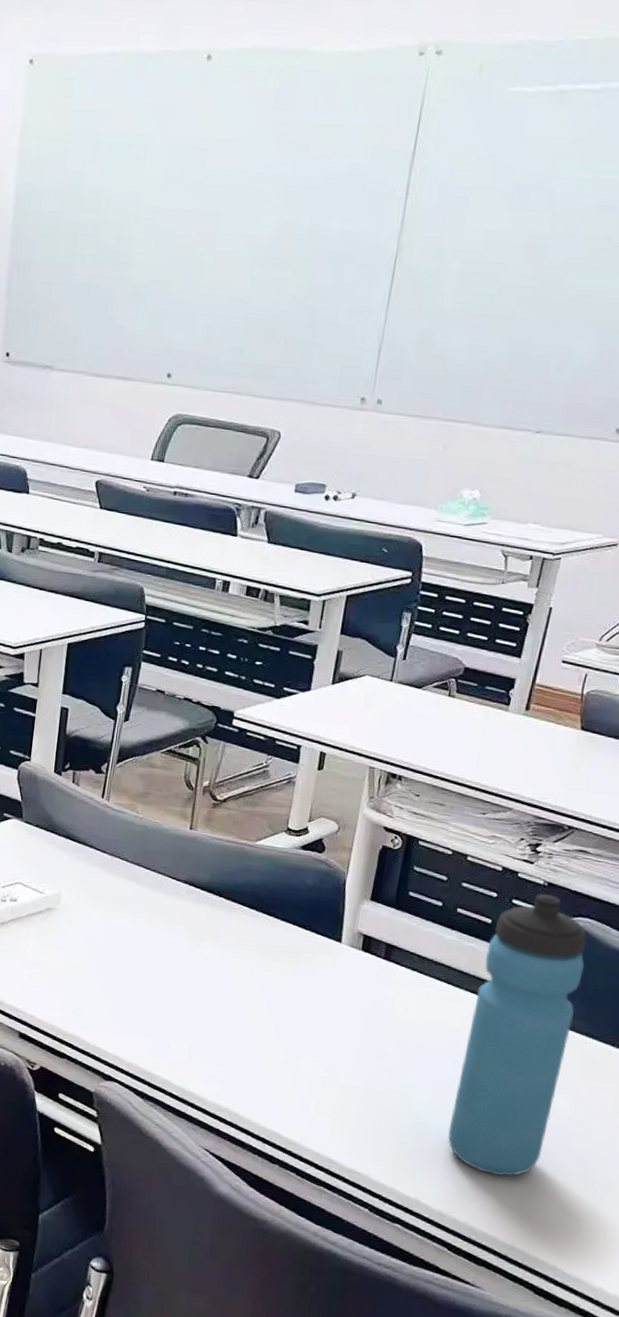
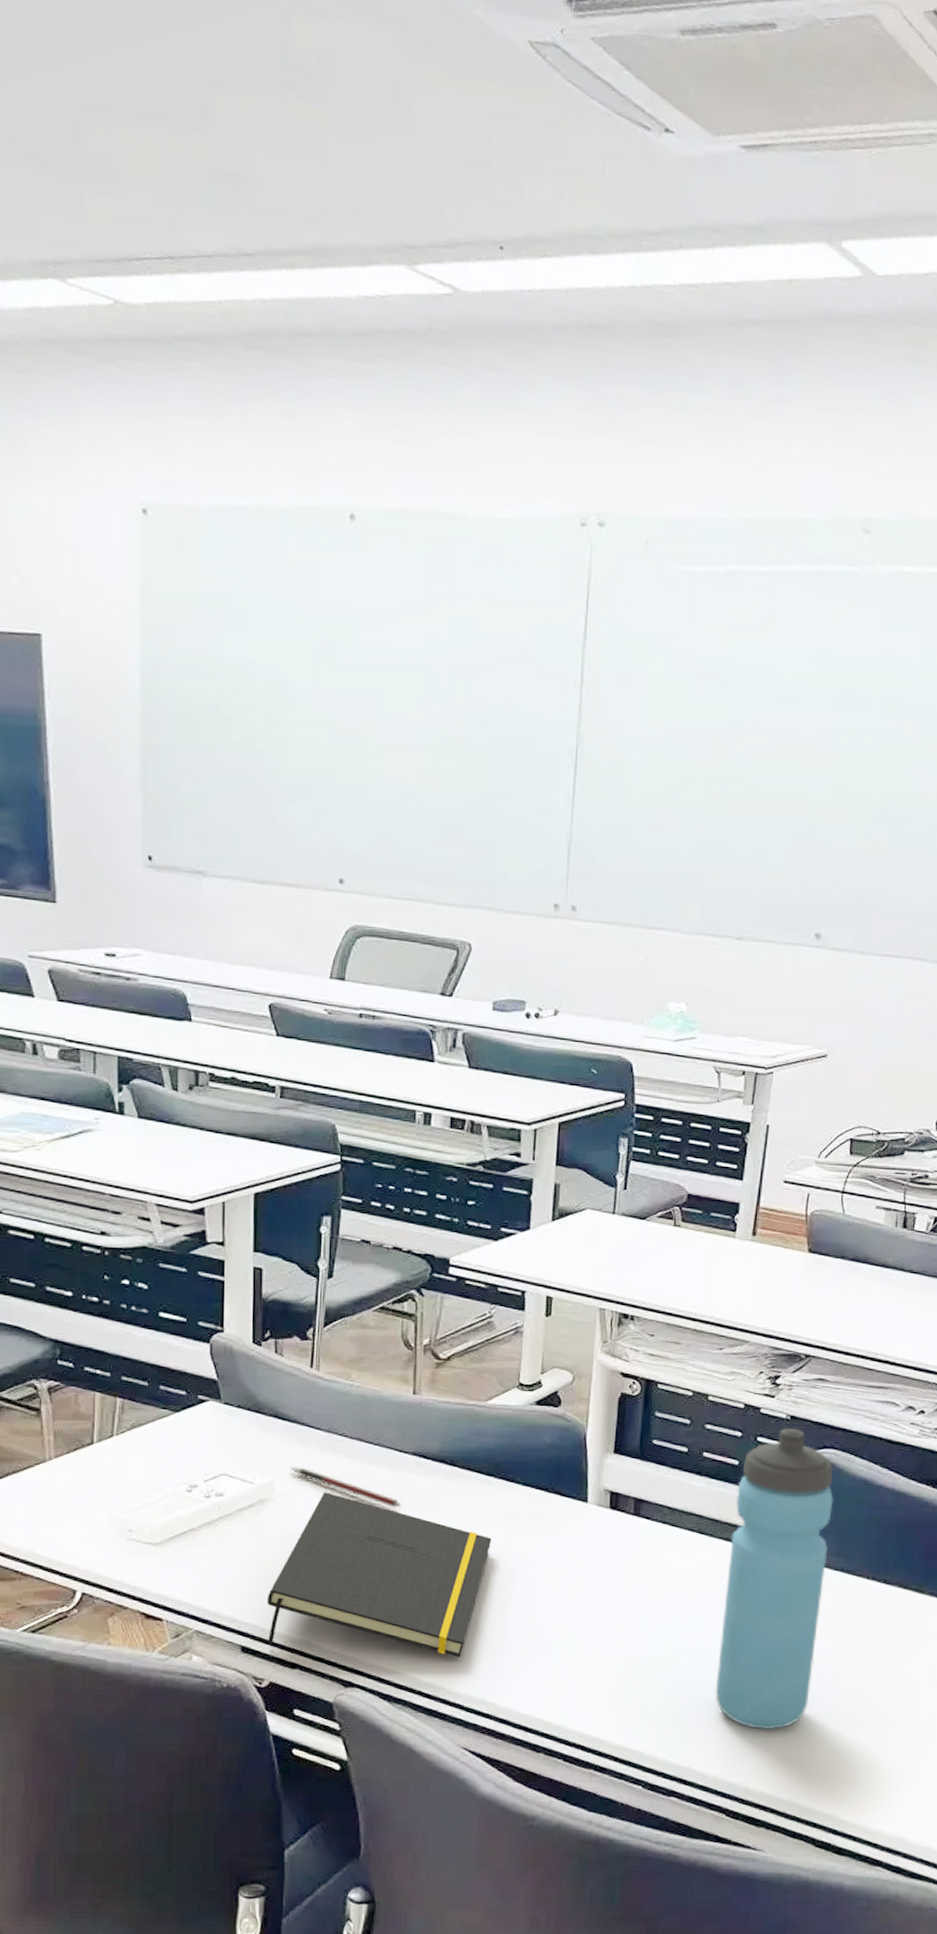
notepad: none [41,907,249,1068] -> present [266,1492,492,1658]
pen: none [75,882,171,929] -> present [290,1467,402,1508]

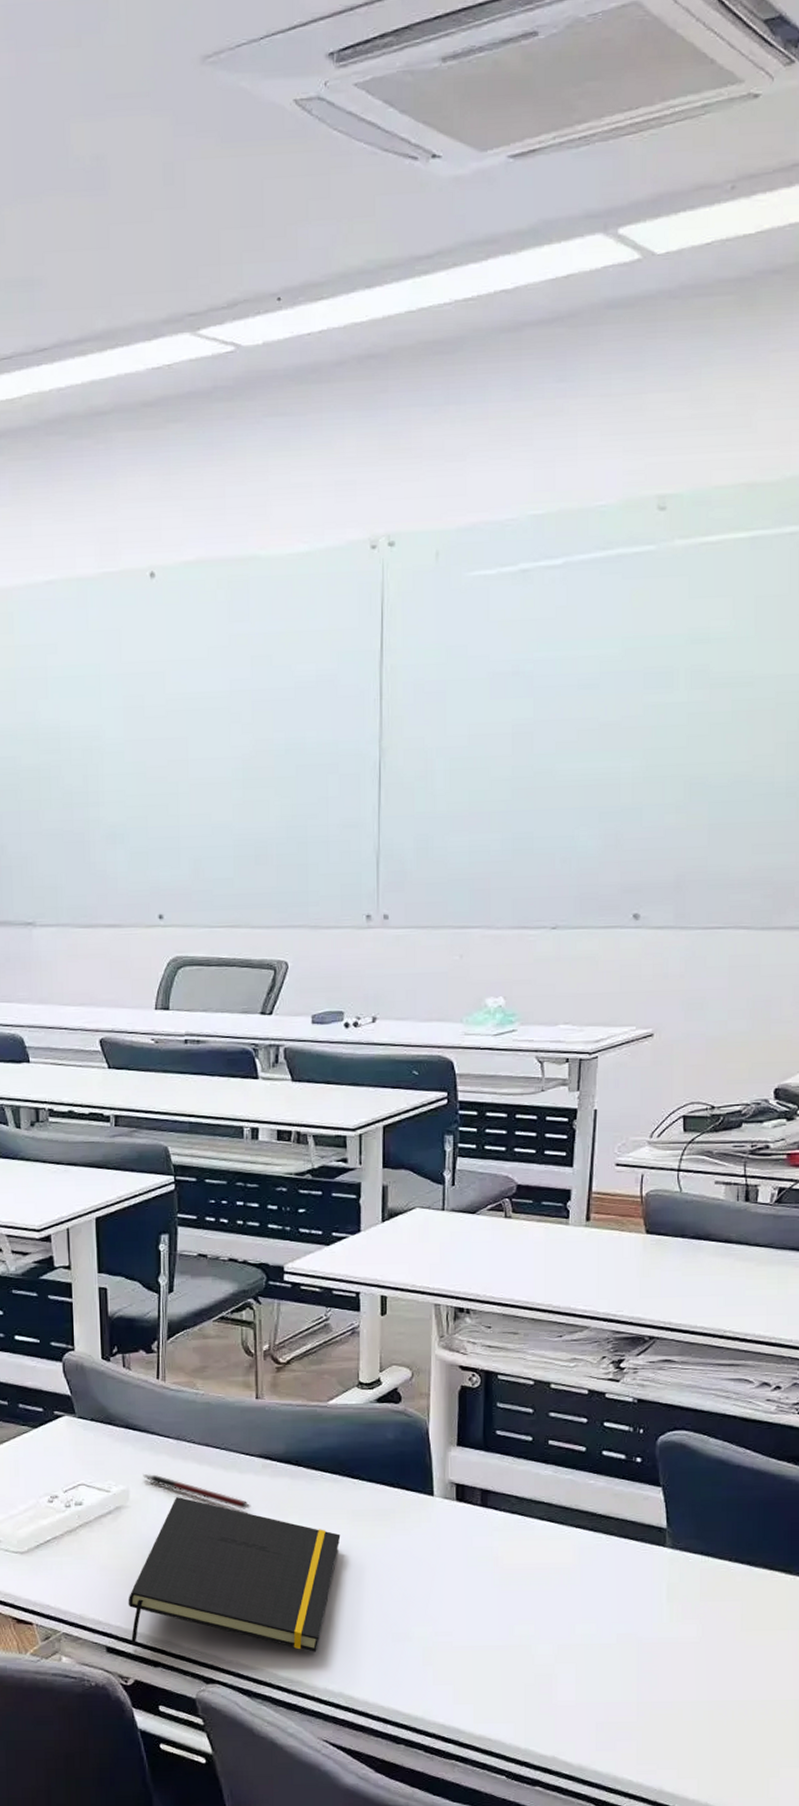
water bottle: present [715,1427,833,1730] -> none [575,1410,688,1718]

